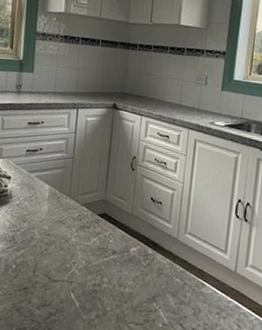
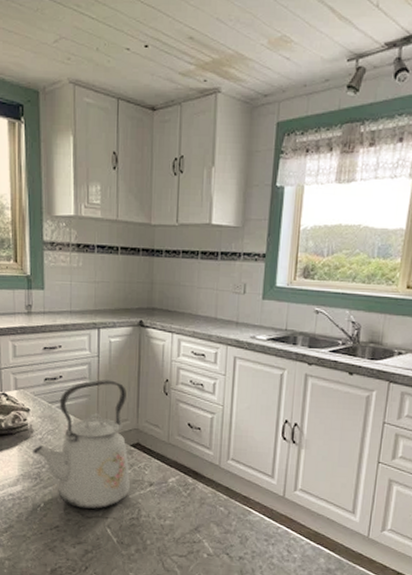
kettle: none [10,154,98,274] -> present [33,380,131,509]

